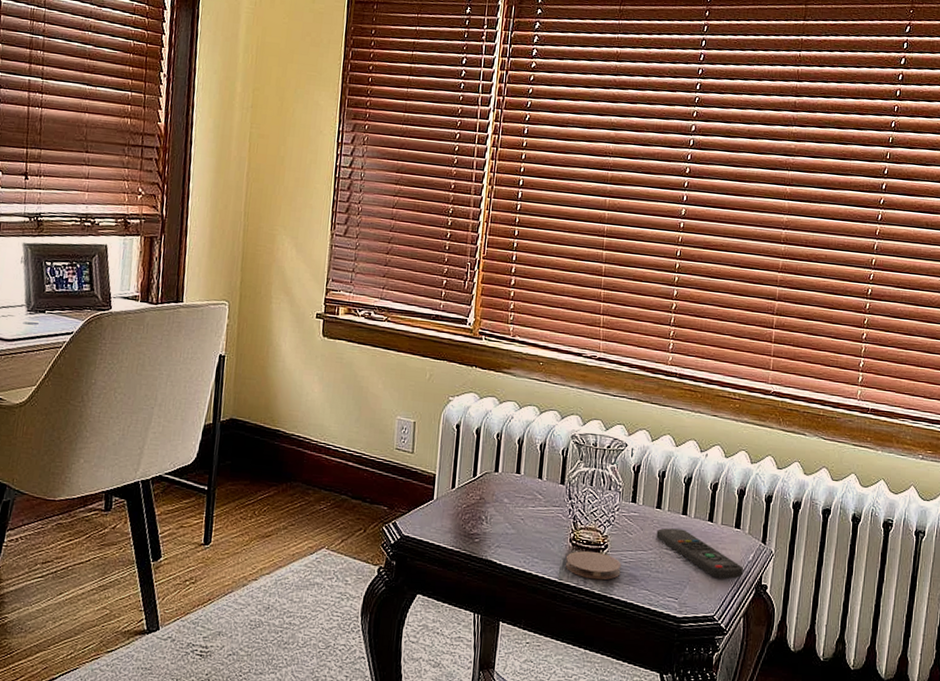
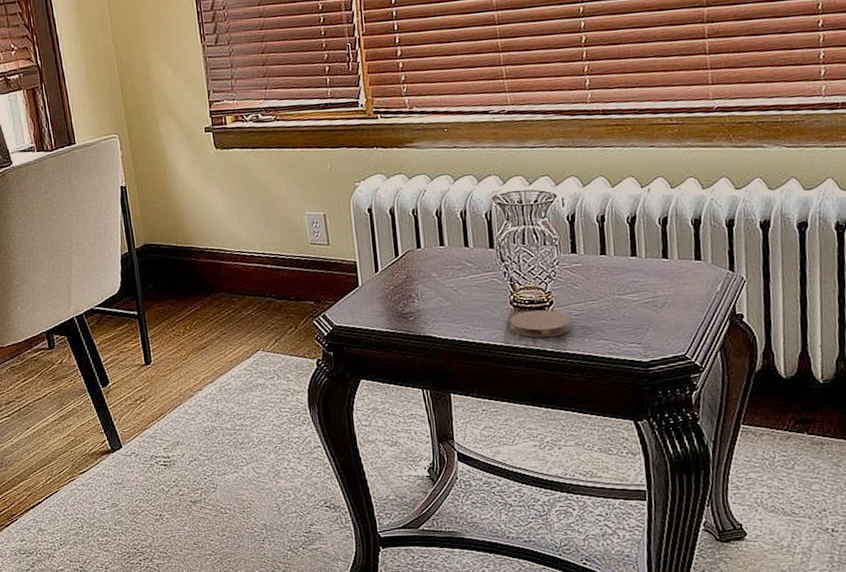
remote control: present [656,528,743,580] -> none [605,271,712,316]

